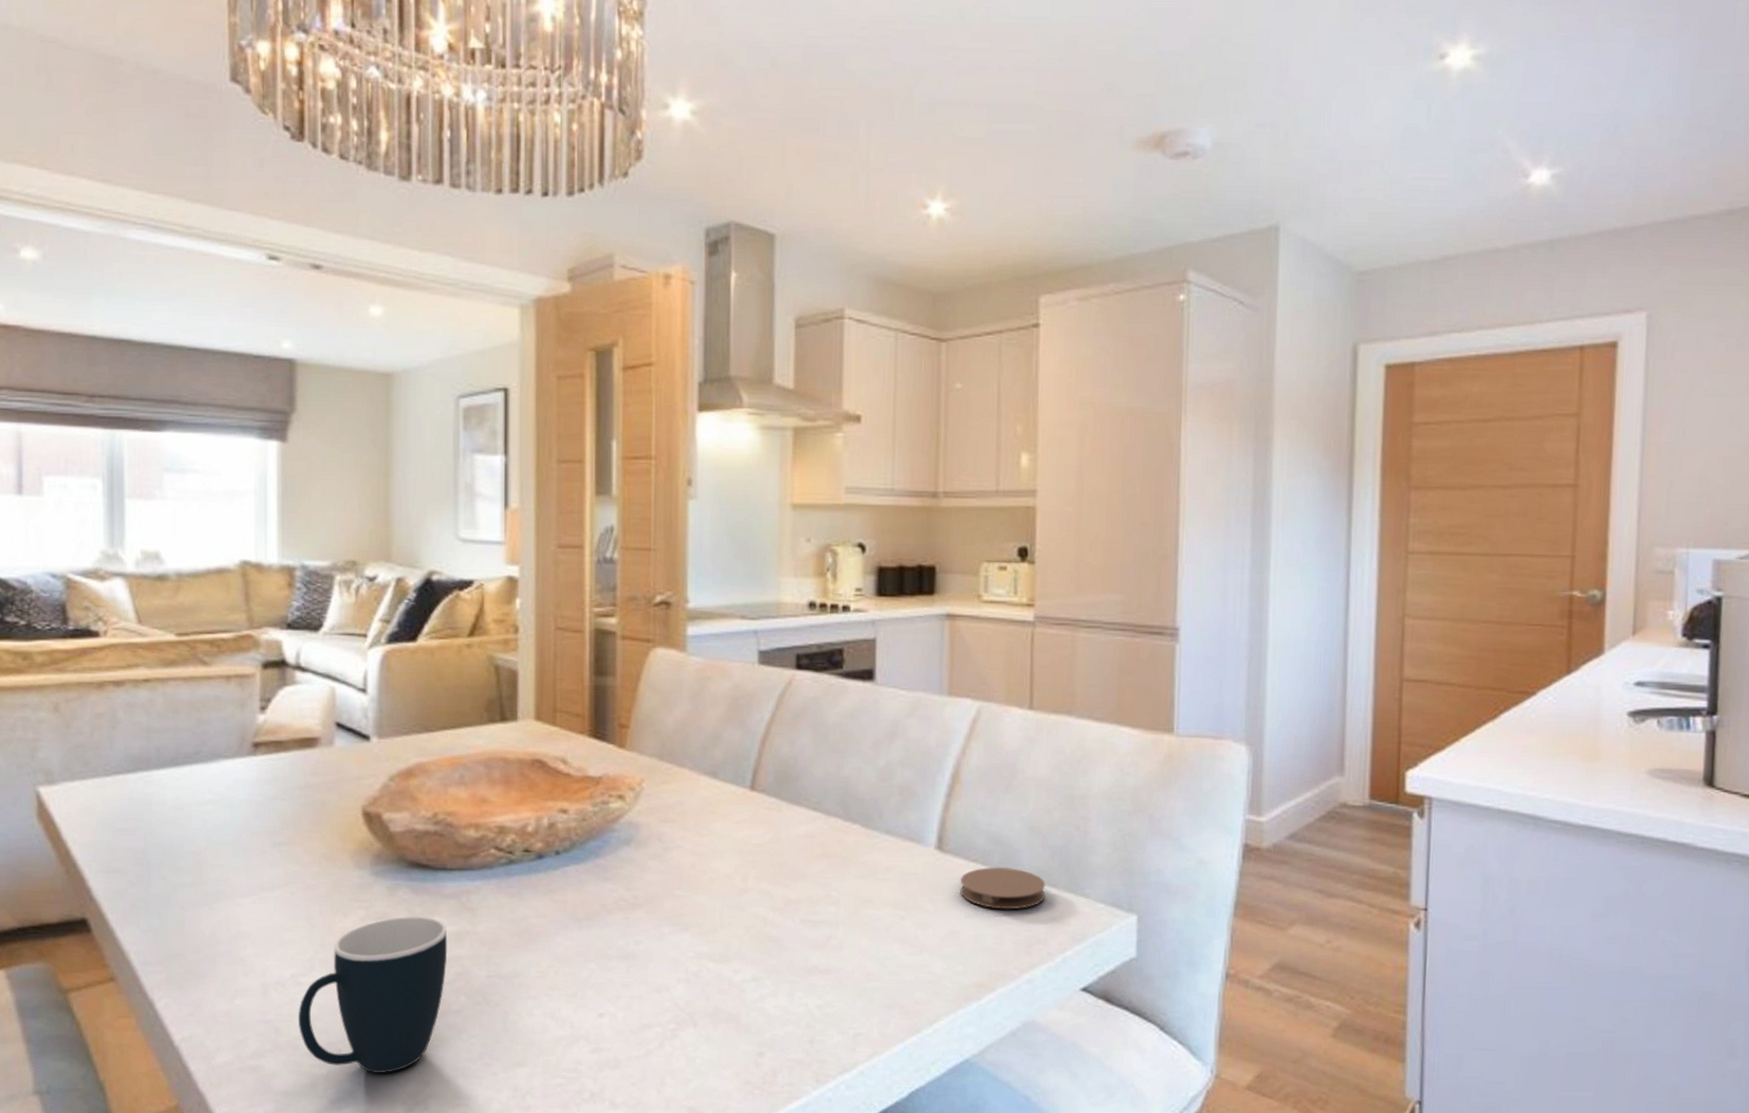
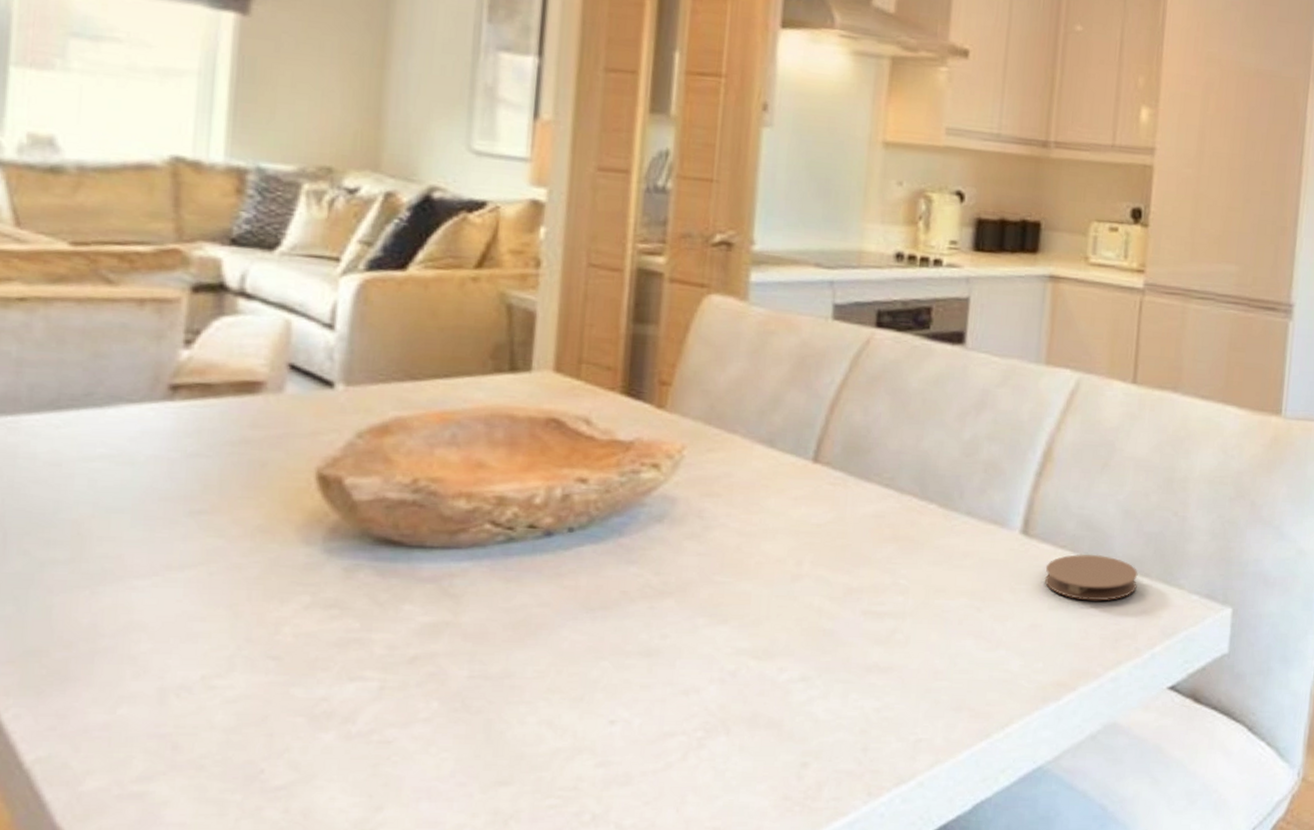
mug: present [298,917,448,1074] -> none [206,604,420,798]

